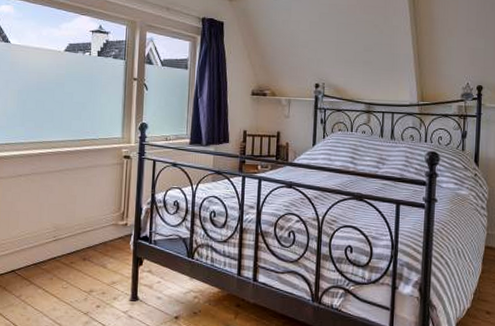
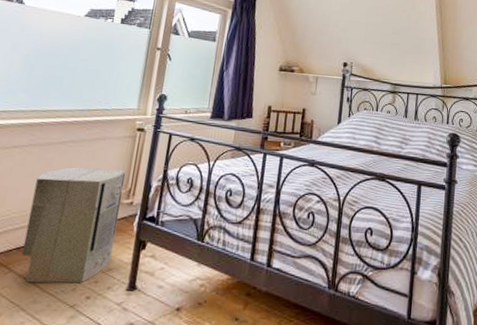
air purifier: none [38,192,119,294] -> present [21,167,127,283]

